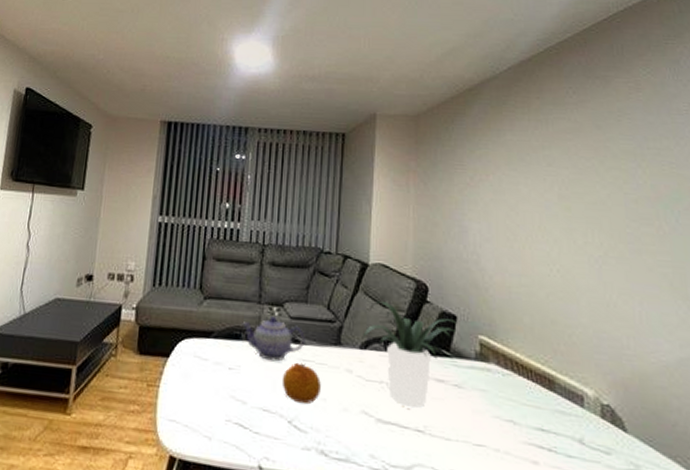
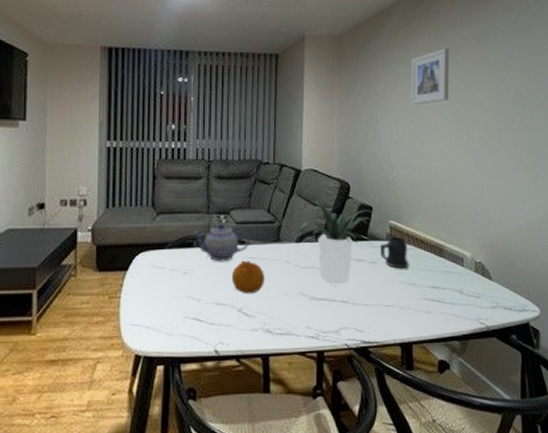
mug: none [467,355,507,400] -> present [380,236,410,269]
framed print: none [505,133,558,198] -> present [411,48,450,105]

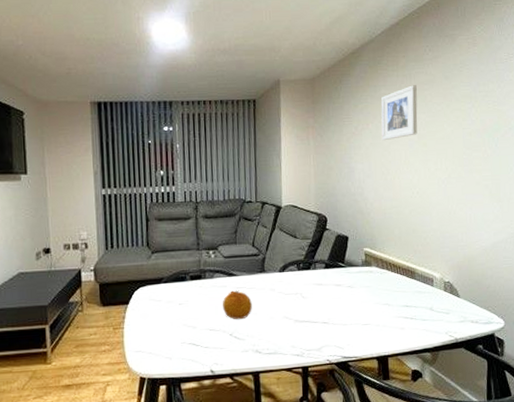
teapot: present [193,224,250,262] -> none [186,259,237,293]
potted plant: present [297,201,376,285] -> none [280,234,352,309]
mug: present [380,236,410,269] -> none [357,262,384,291]

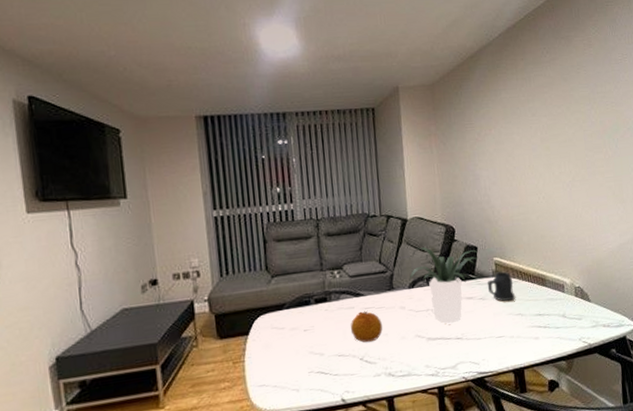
potted plant: none [280,234,352,309] -> present [409,247,482,325]
mug: none [357,262,384,291] -> present [488,271,516,302]
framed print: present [380,85,418,141] -> none [502,88,540,146]

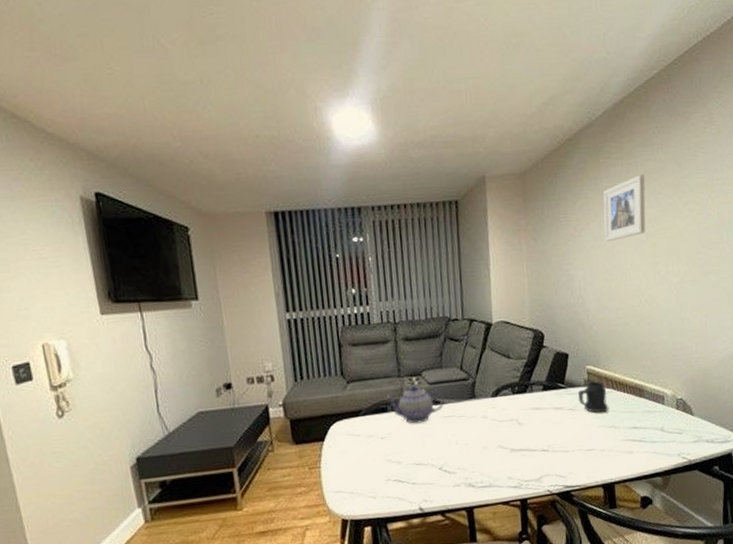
teapot: none [309,279,365,316] -> present [386,386,445,424]
fruit: present [350,311,383,343] -> none [429,419,463,452]
potted plant: present [409,247,482,325] -> none [492,354,573,436]
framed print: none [502,88,540,146] -> present [603,175,646,243]

